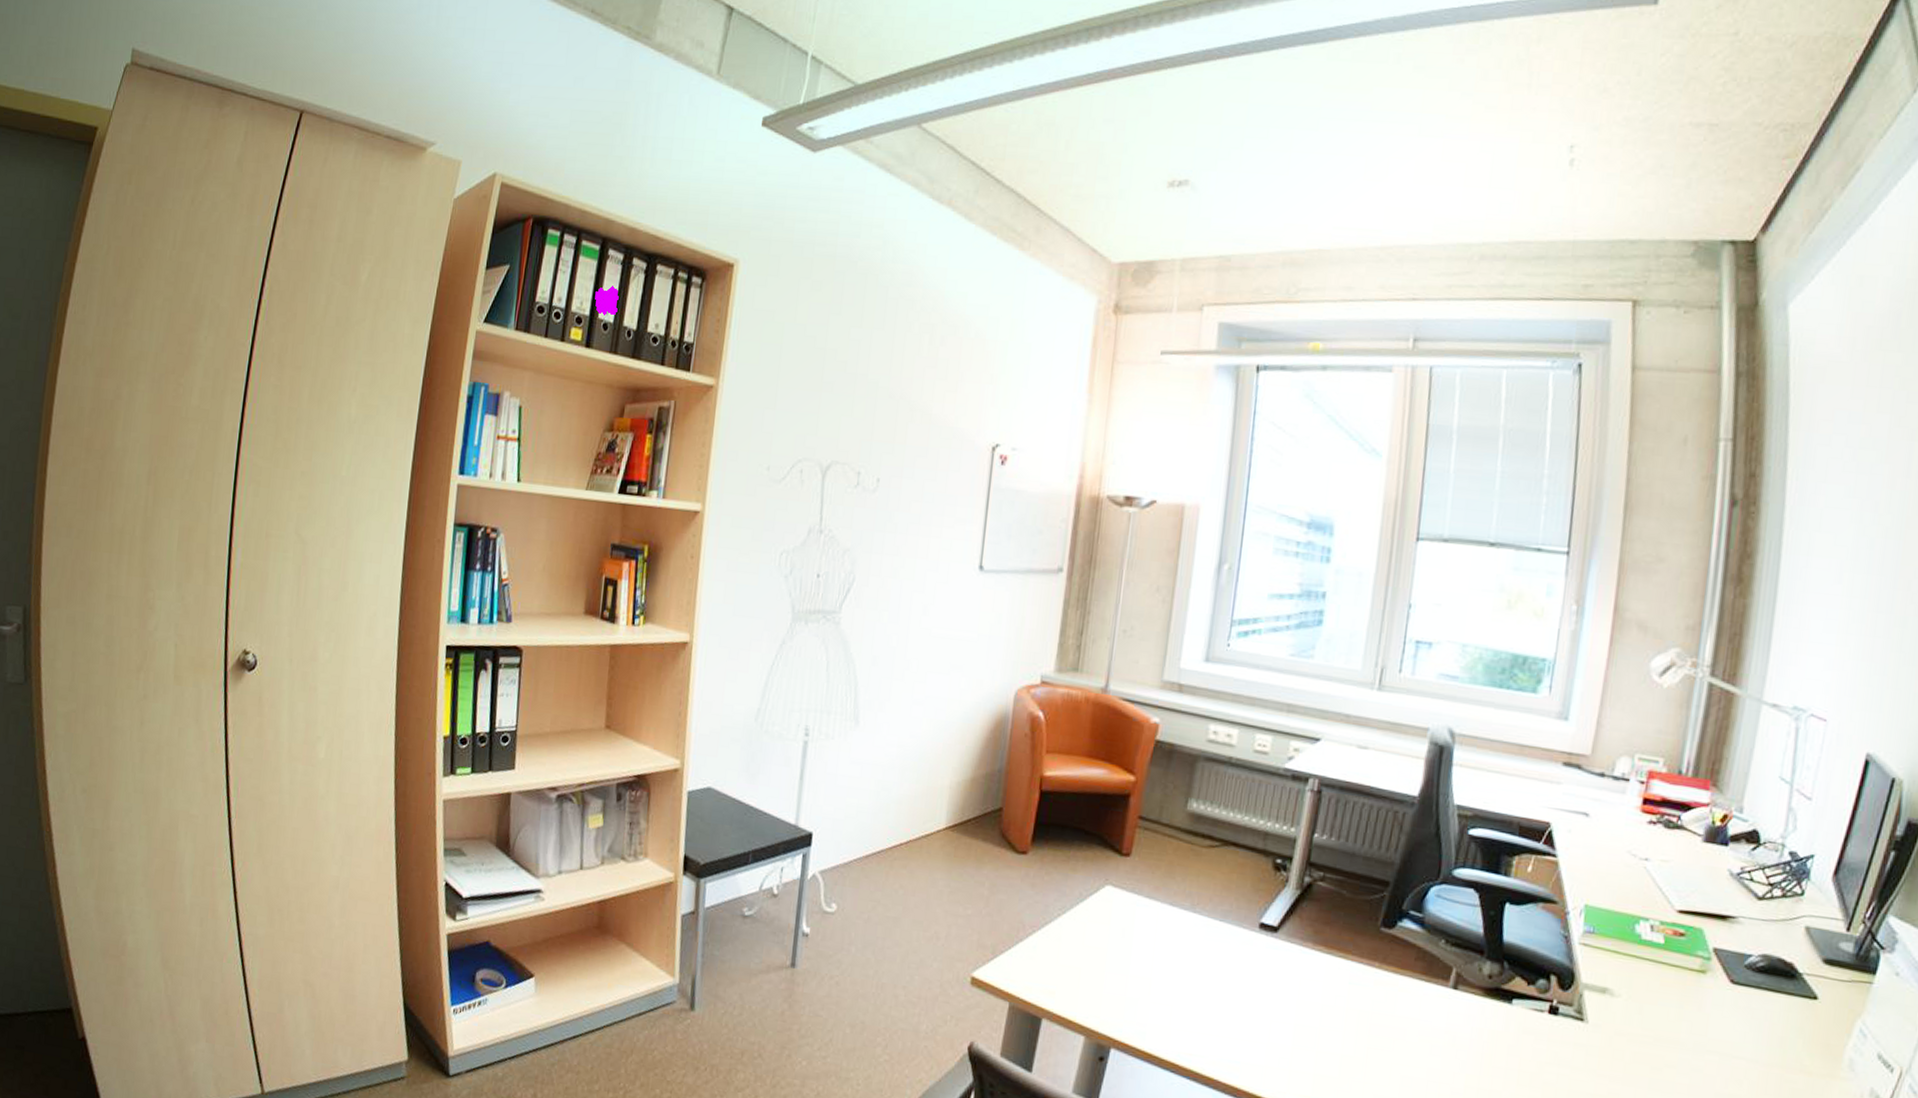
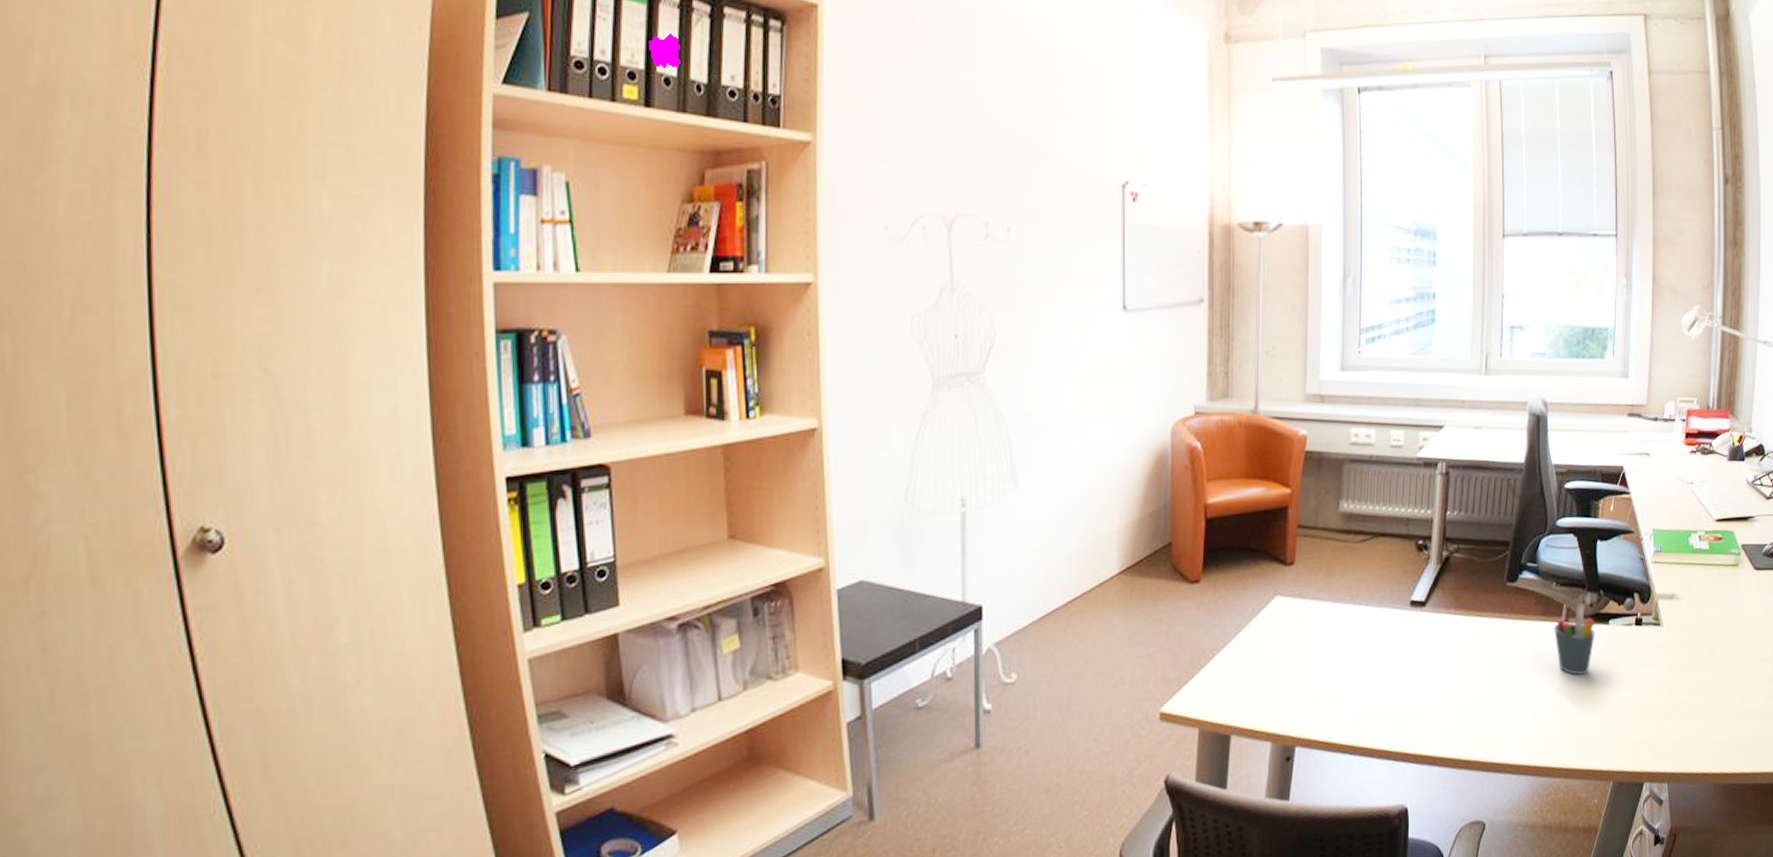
pen holder: none [1437,971,1494,1055] -> present [1554,603,1595,675]

